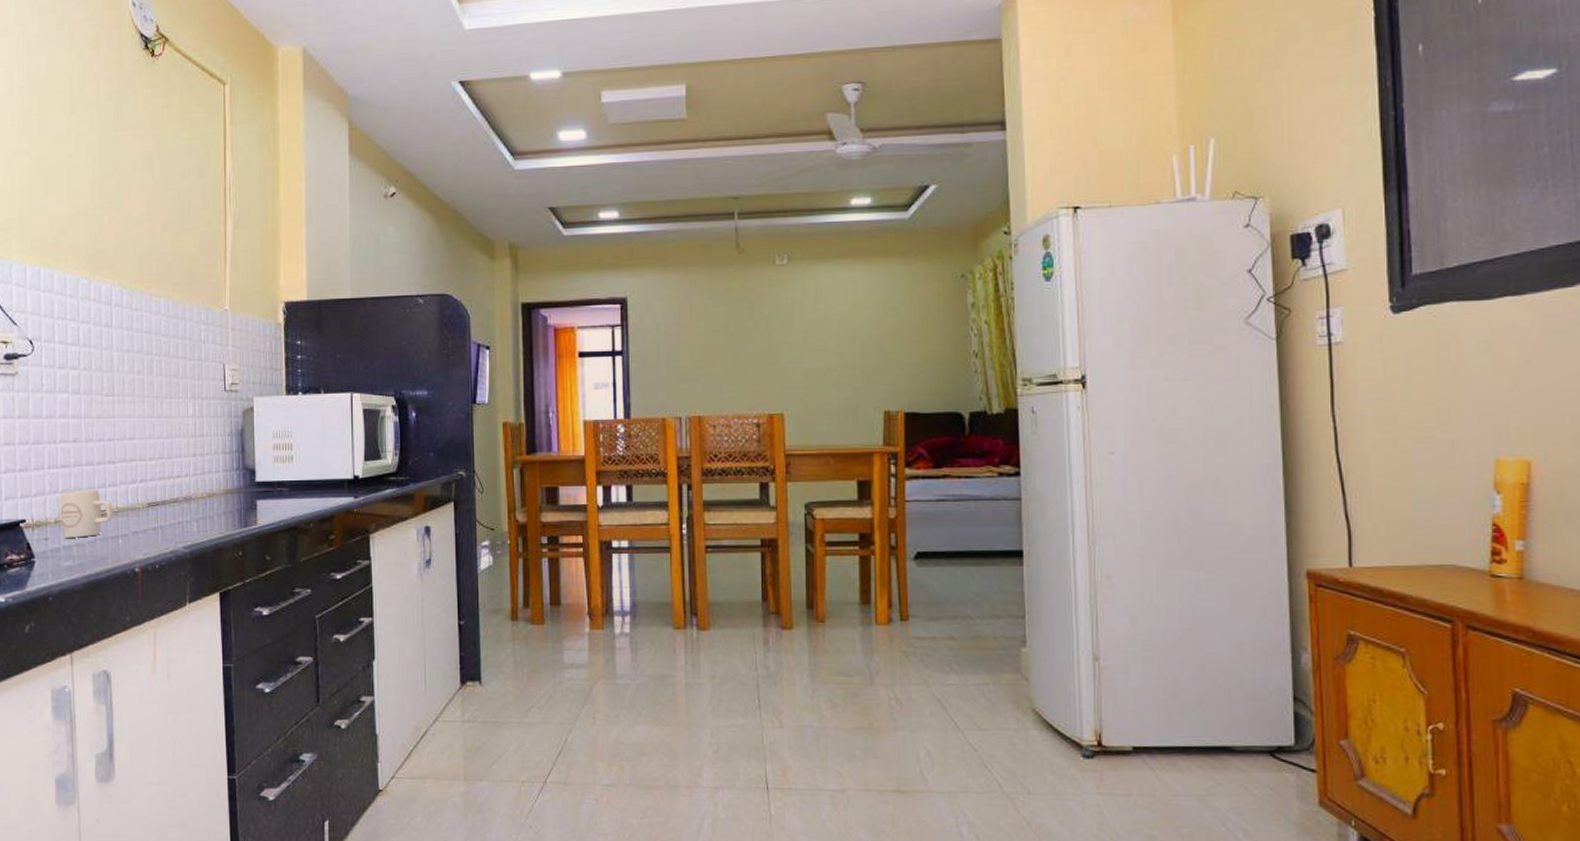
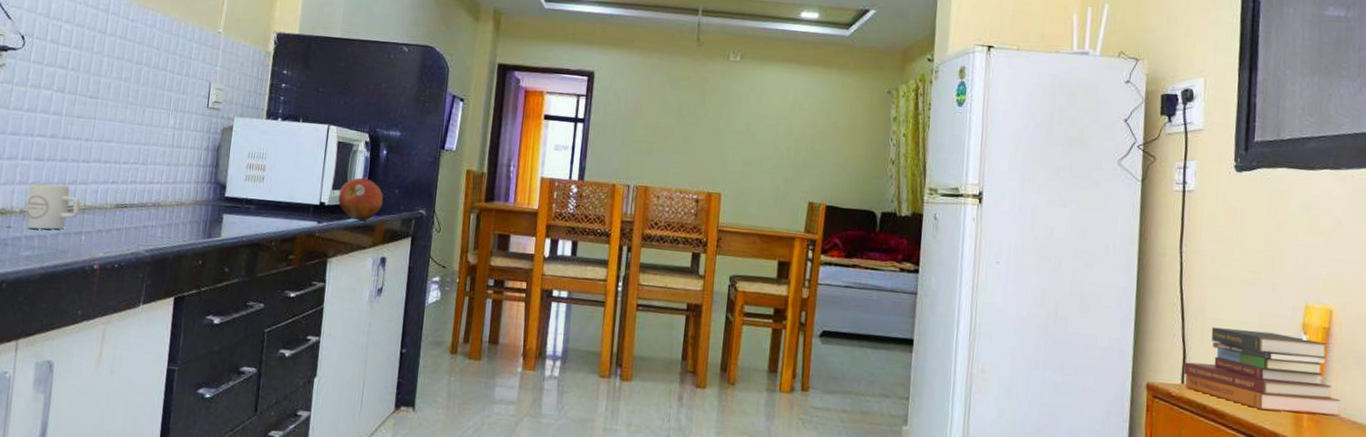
fruit: none [372,444,418,491] -> present [338,177,383,221]
books: none [1349,496,1552,587] -> present [1183,327,1340,416]

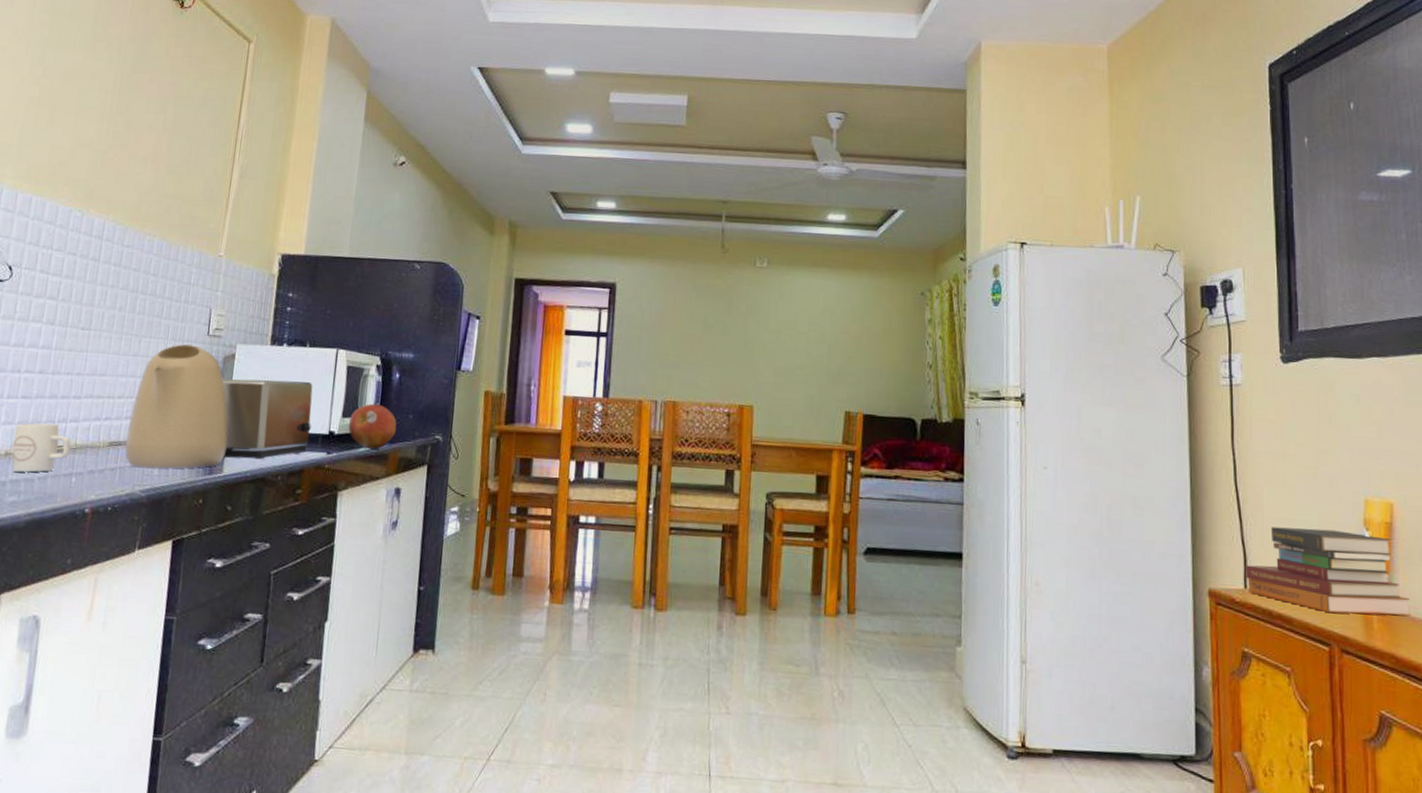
kettle: none [130,115,226,232] -> present [124,344,228,469]
toaster: none [220,149,306,226] -> present [222,379,313,460]

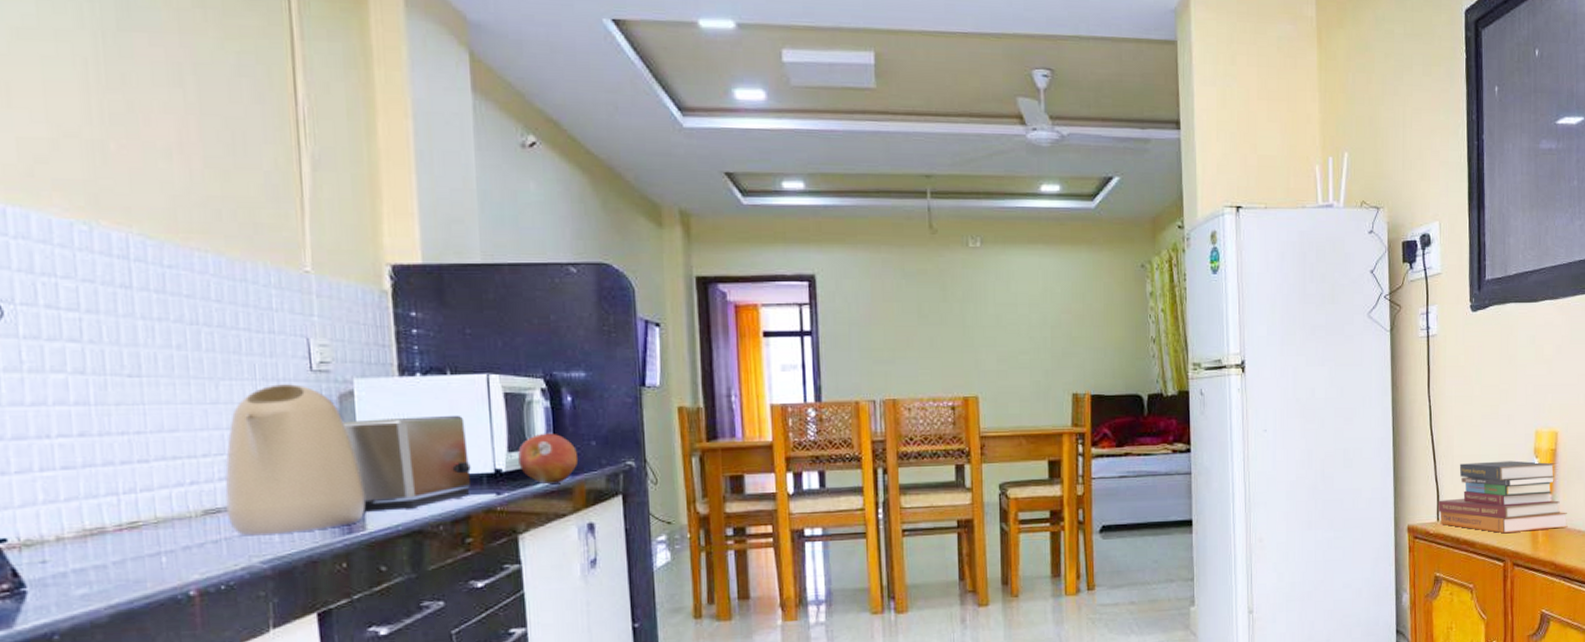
mug: present [11,423,71,473] -> none [62,496,150,559]

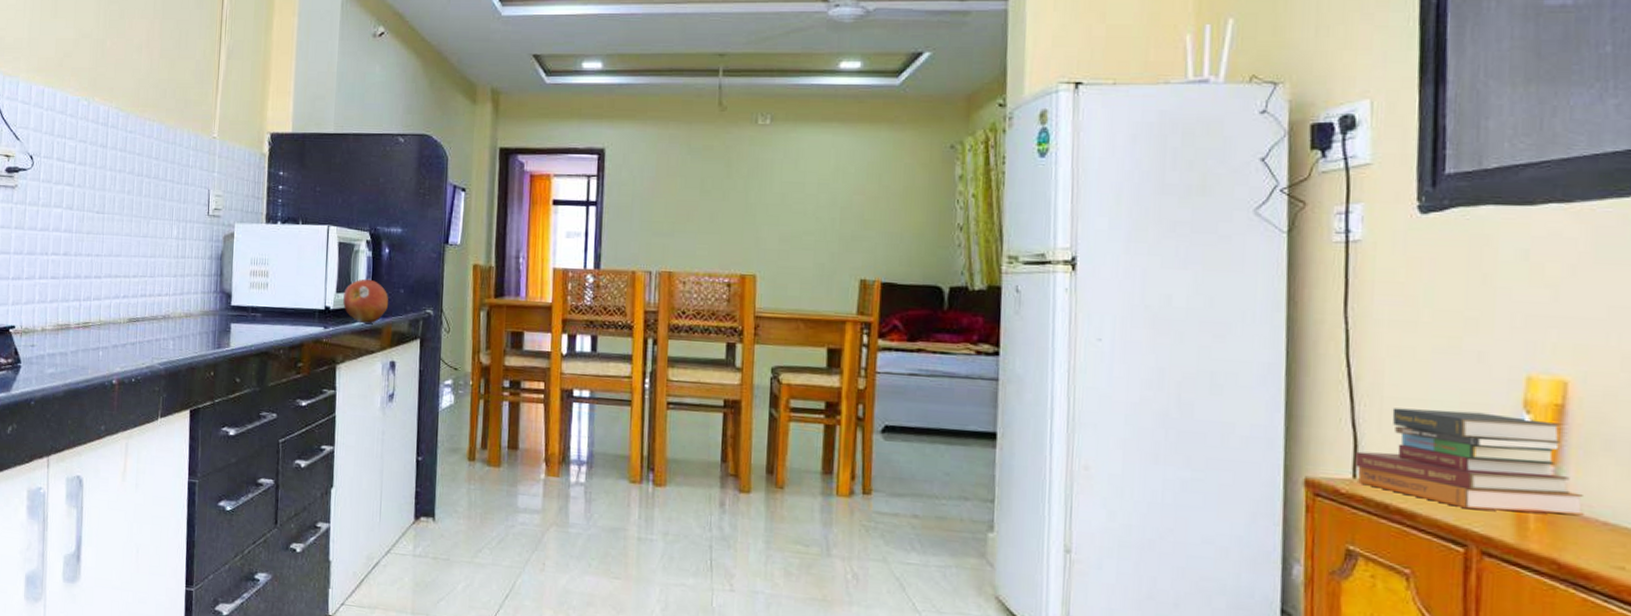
kettle: present [225,384,366,536] -> none [142,225,232,344]
toaster: present [342,415,472,513] -> none [224,257,308,335]

